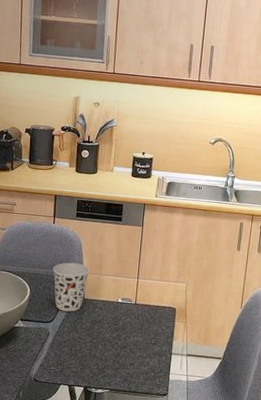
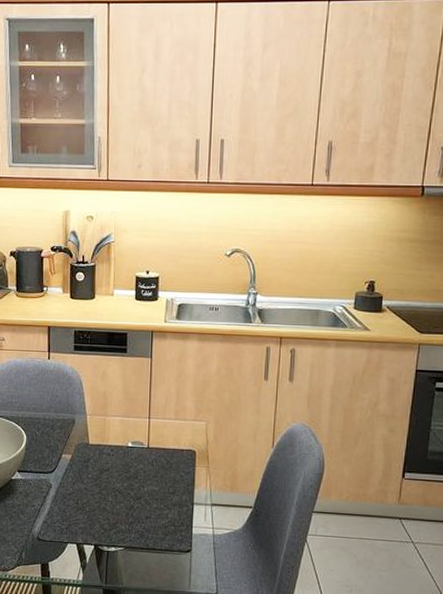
cup: present [52,262,89,312] -> none [50,403,93,460]

